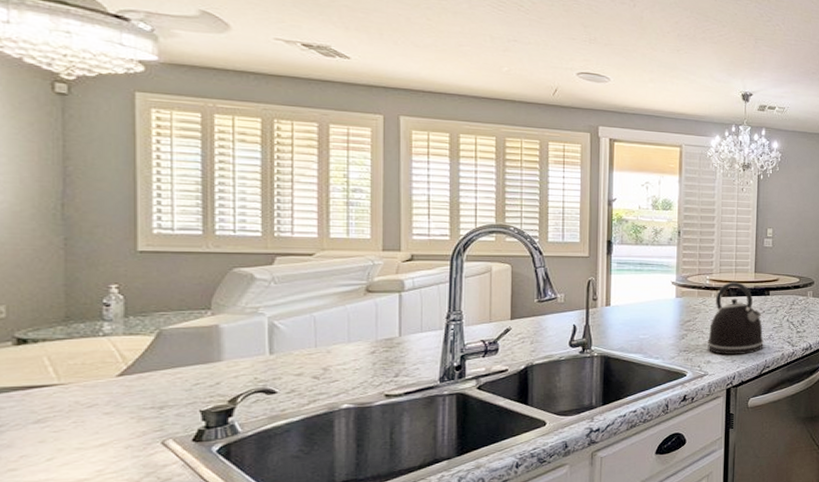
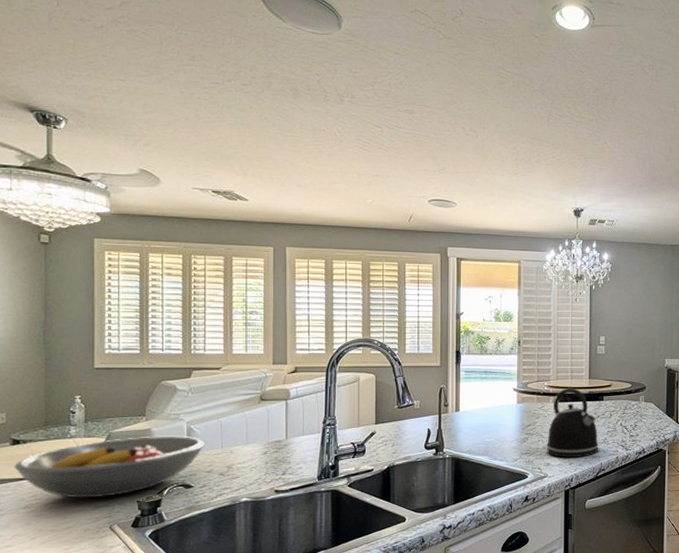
fruit bowl: none [20,333,294,409] -> present [14,435,206,498]

